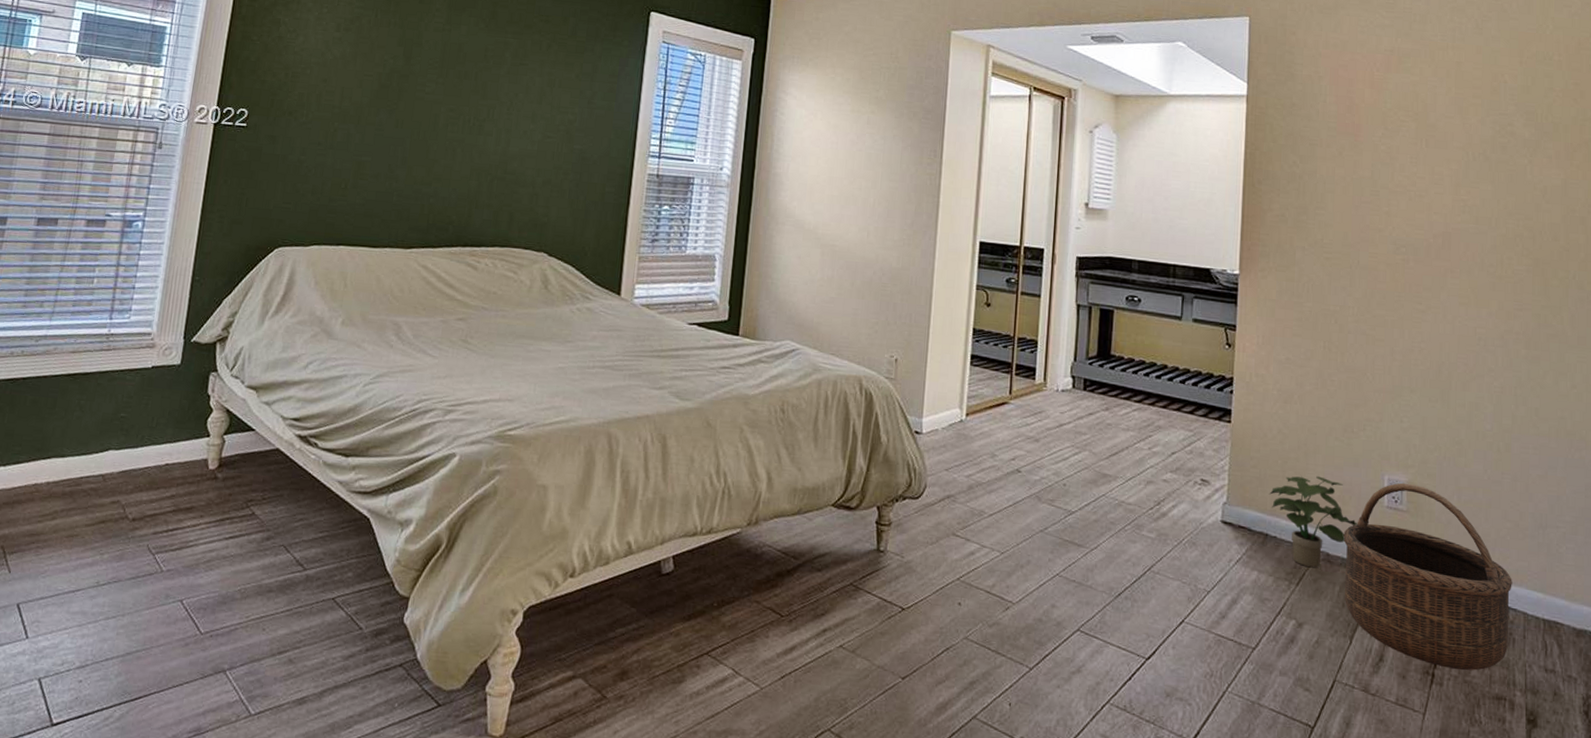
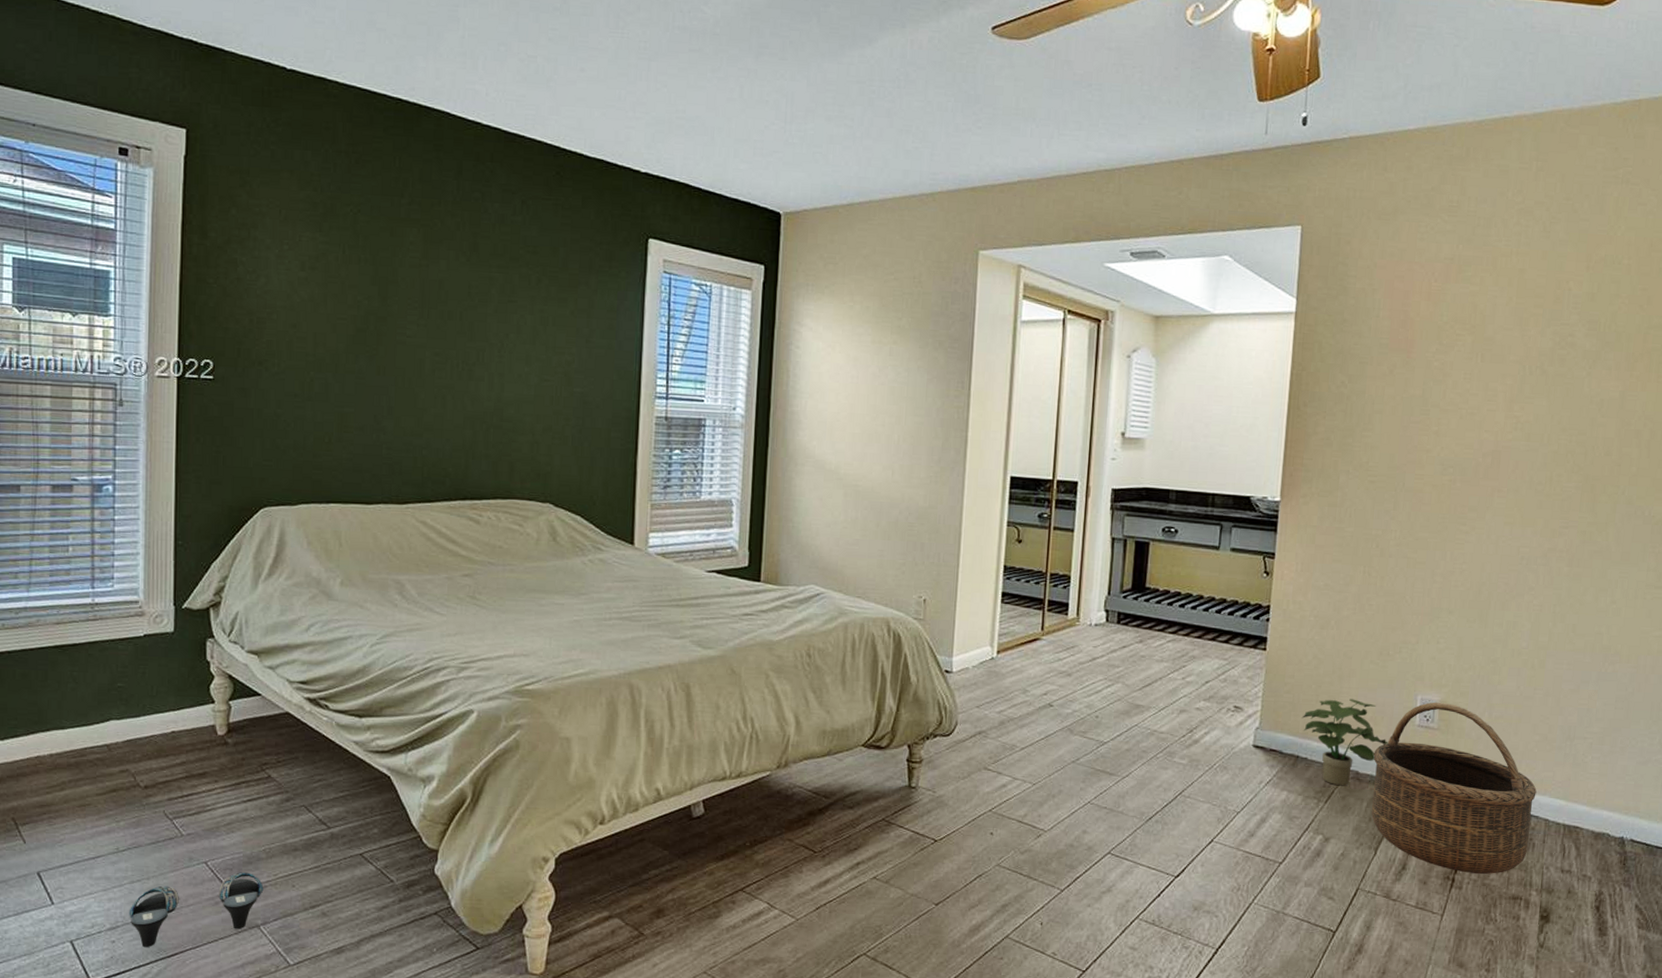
slippers: none [99,612,235,690] -> present [128,872,264,948]

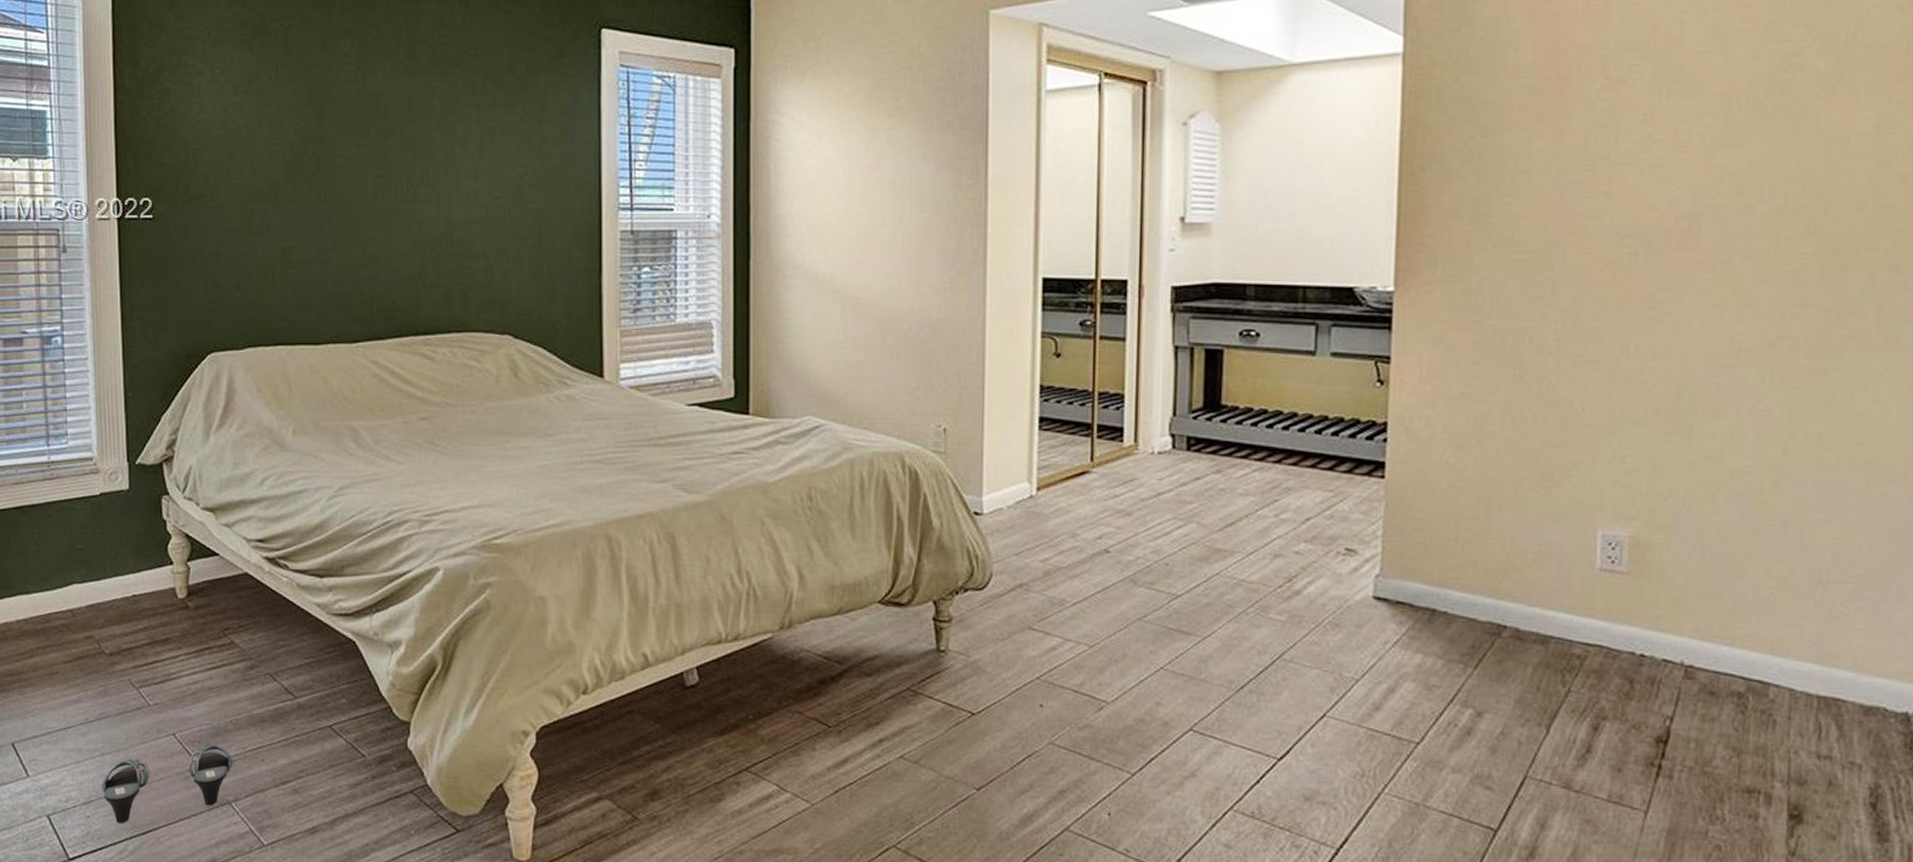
potted plant: present [1301,699,1389,786] -> none [1437,536,1559,647]
basket: present [1372,702,1537,874] -> none [1539,538,1775,760]

